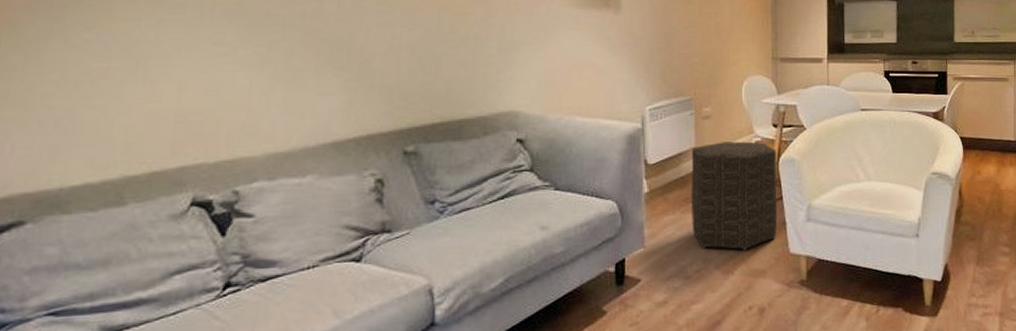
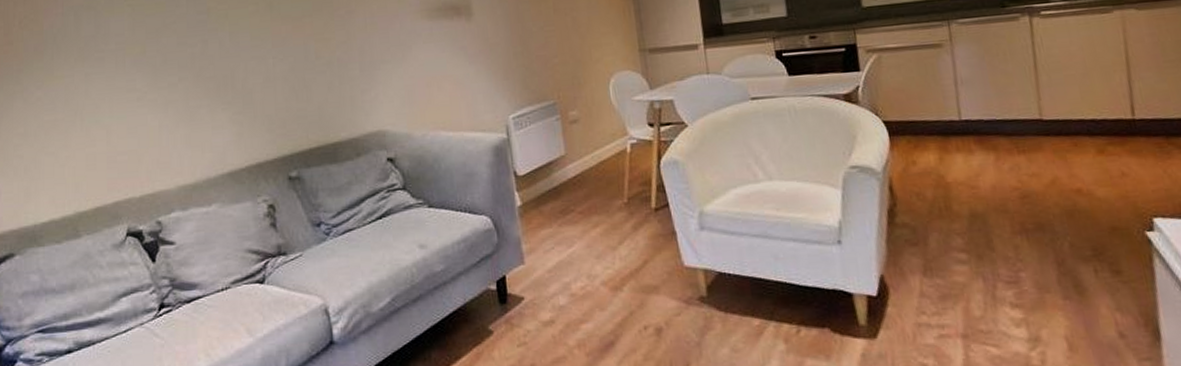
ottoman: present [690,141,778,250] -> none [561,144,667,265]

